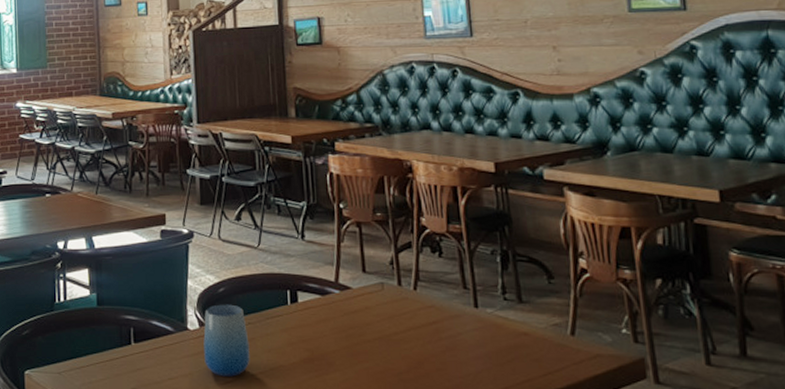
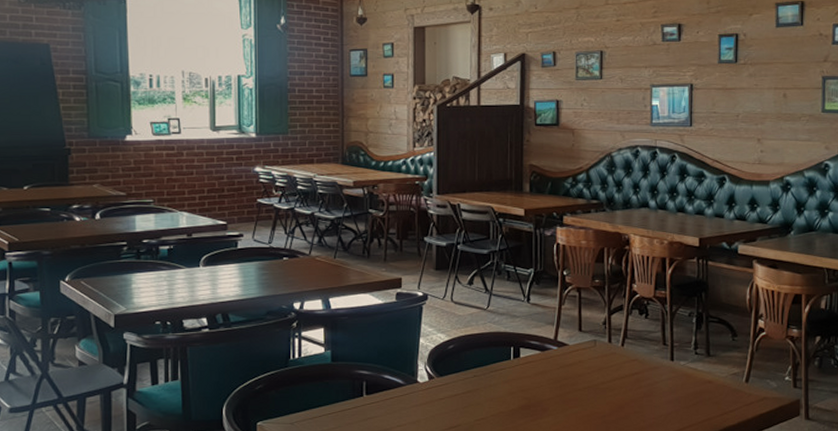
cup: present [203,304,250,377] -> none [432,359,474,423]

